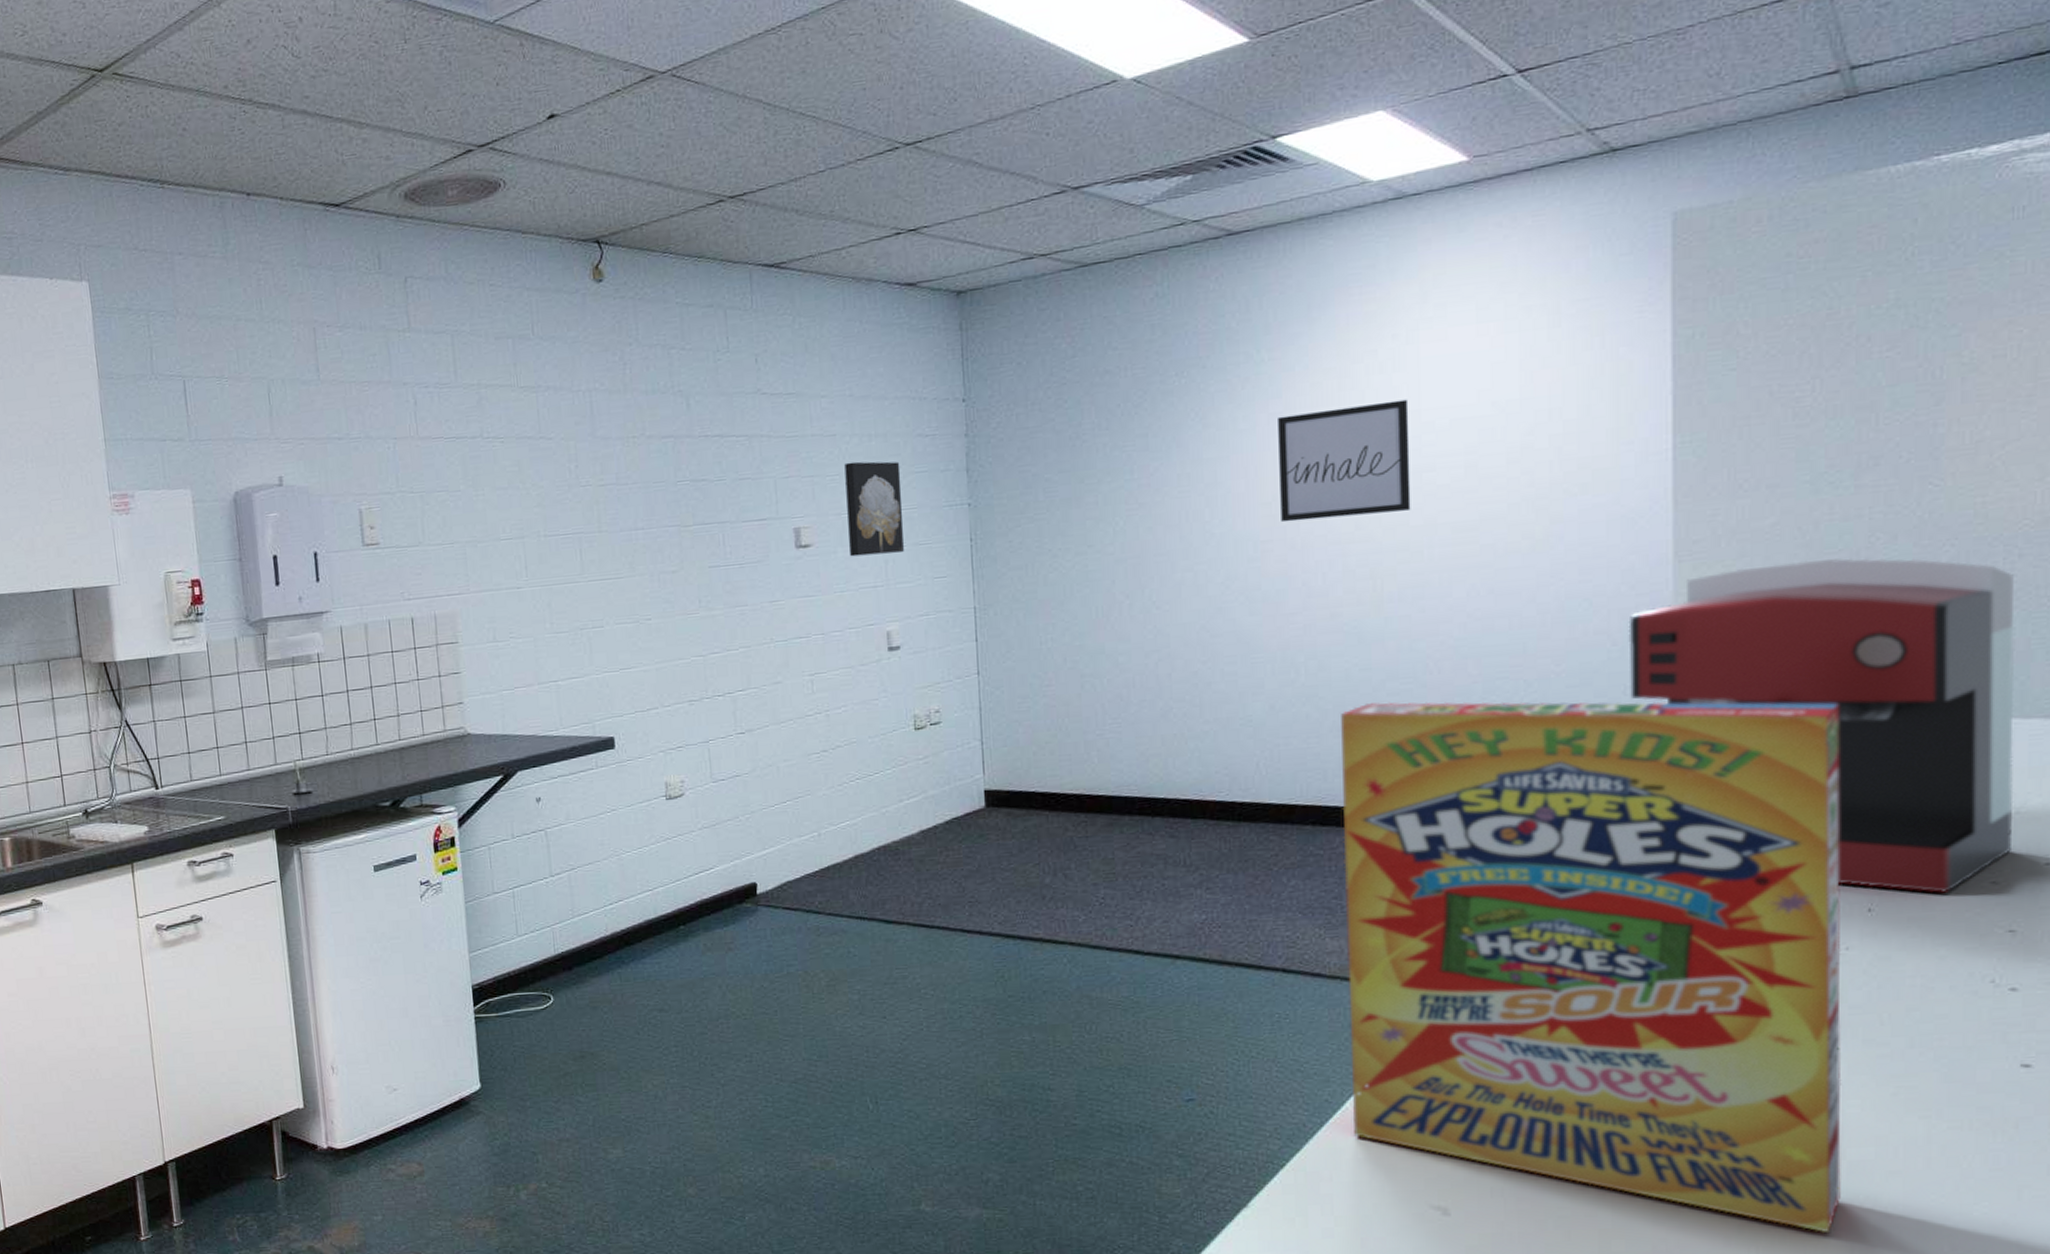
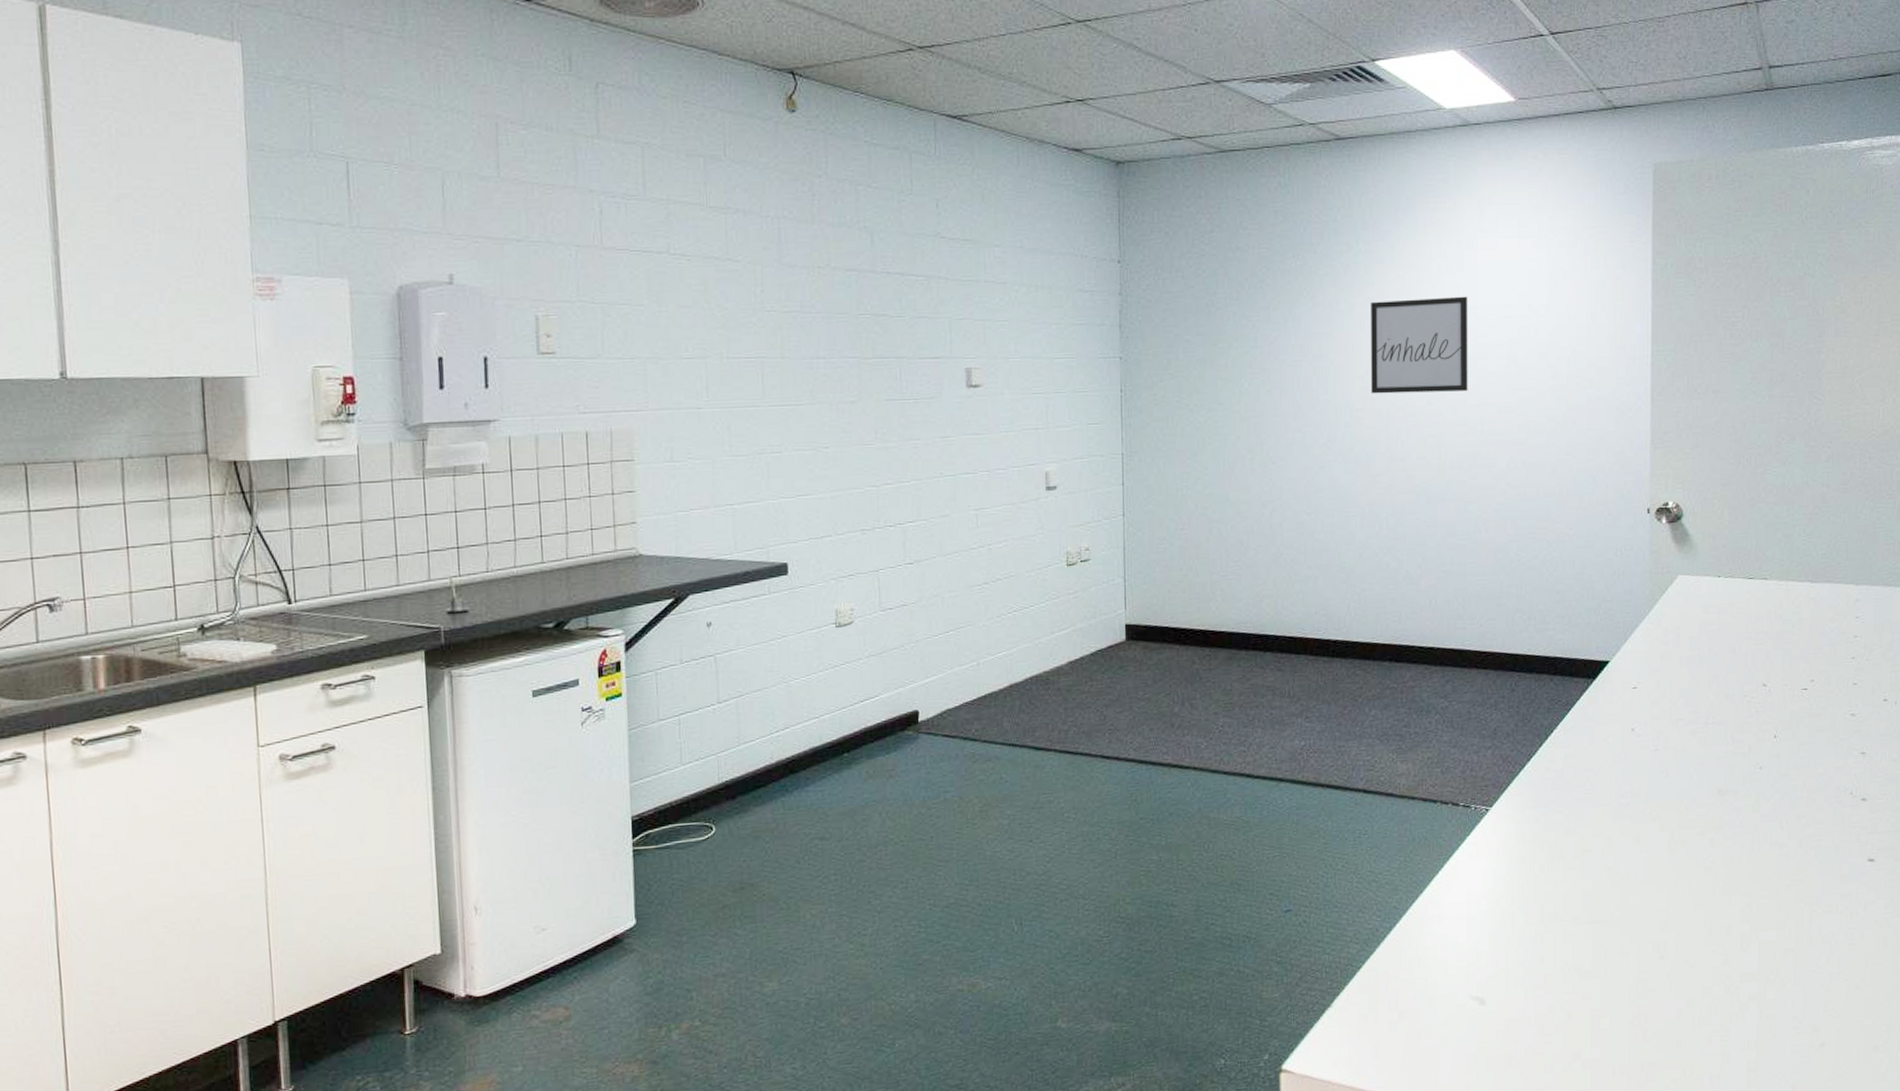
wall art: present [844,461,904,557] -> none [1012,309,1064,399]
cereal box: present [1341,701,1842,1234] -> none [1412,555,1757,1003]
coffee maker: present [1628,558,2015,893] -> none [1619,453,1866,723]

